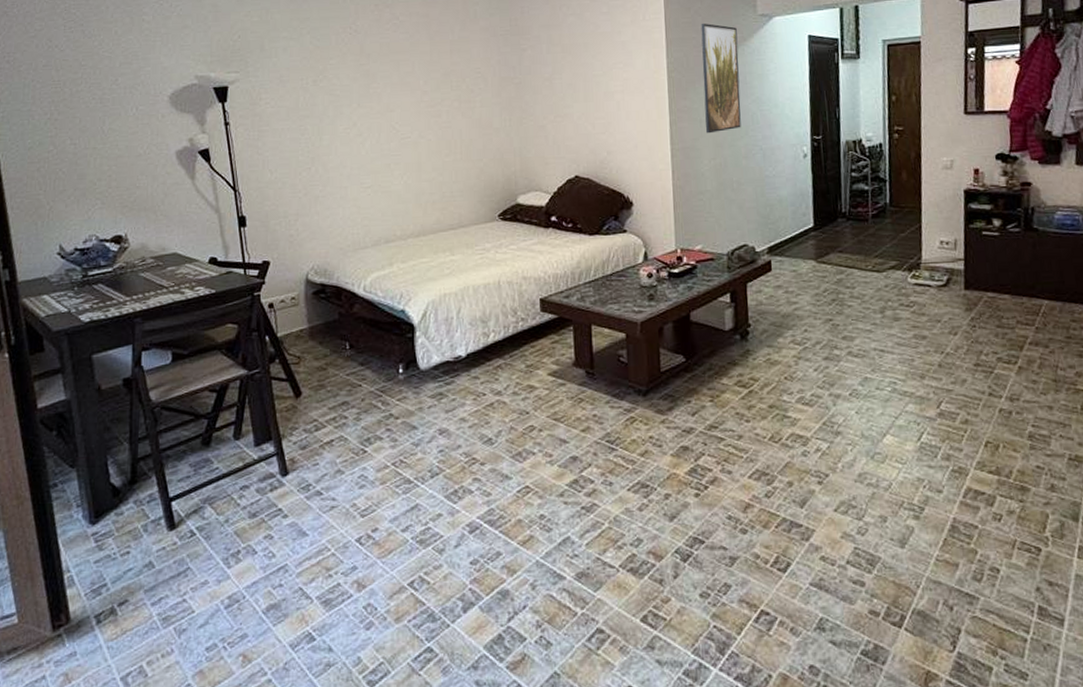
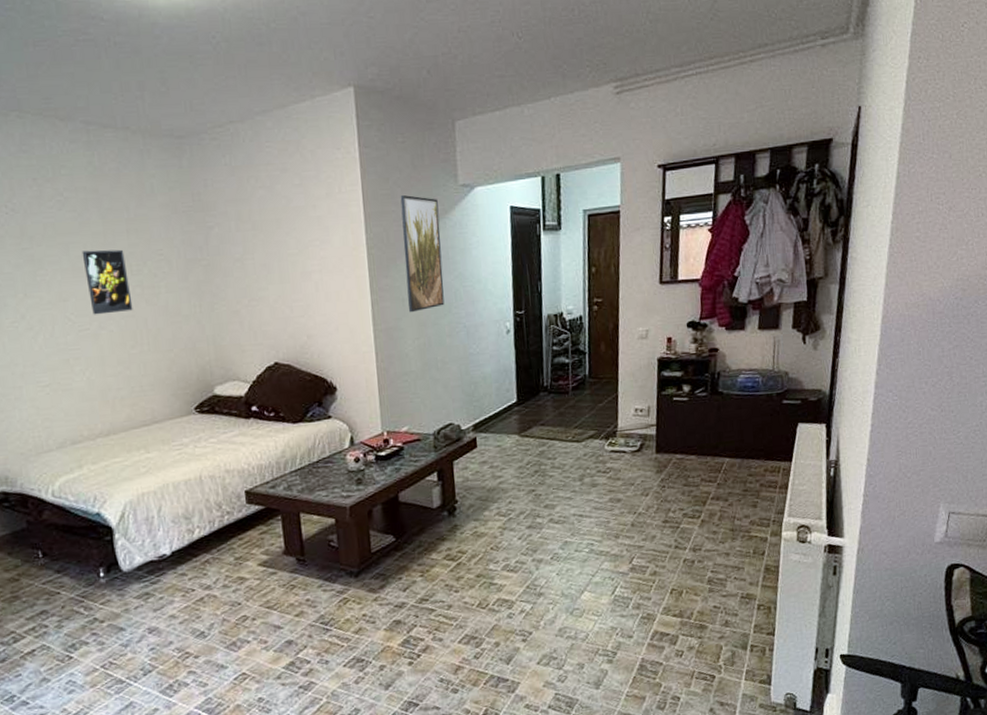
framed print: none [410,67,450,125] -> present [81,249,133,315]

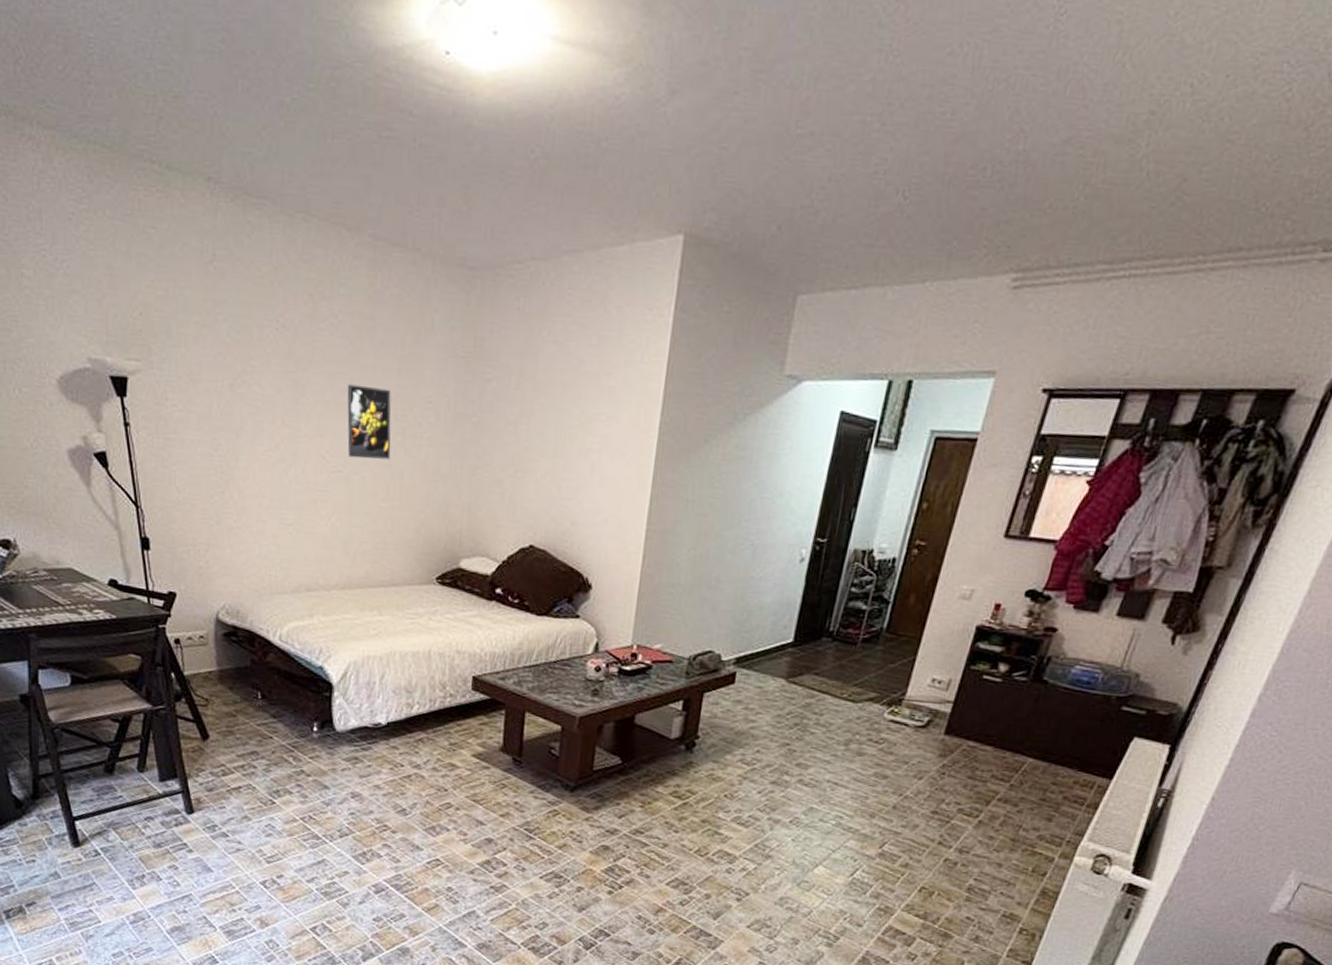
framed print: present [400,194,444,313] -> none [690,376,754,518]

